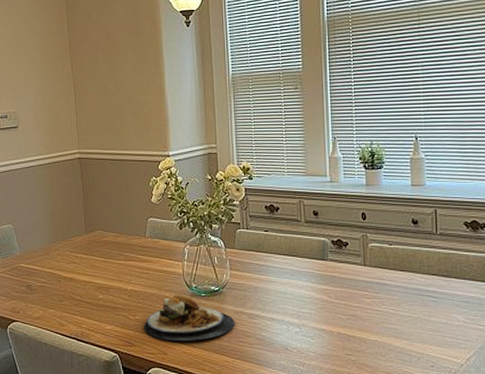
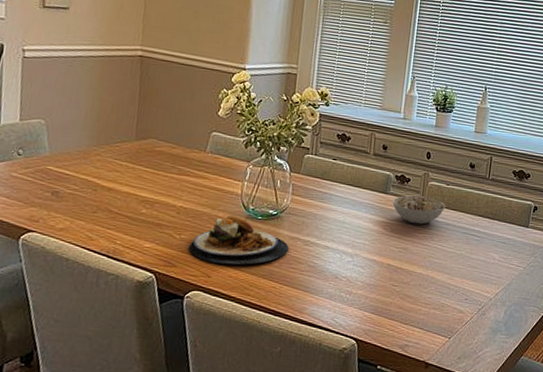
bowl: none [332,258,392,289] -> present [392,195,446,225]

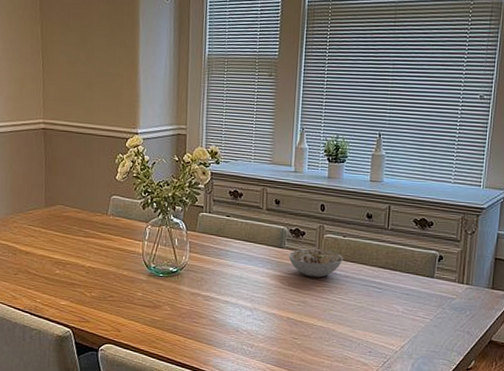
plate: present [189,215,289,266] -> none [99,273,190,320]

